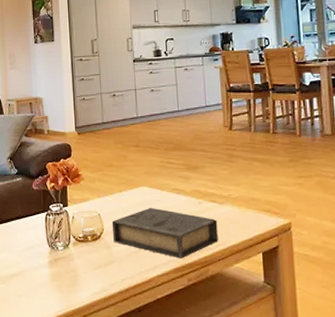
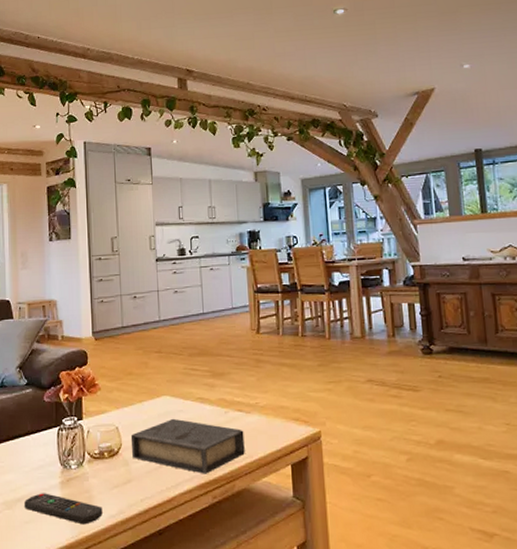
remote control: none [17,270,87,300] -> present [24,493,103,525]

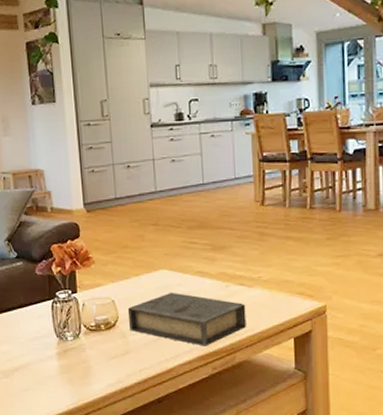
remote control: present [24,493,103,525] -> none [22,363,101,393]

